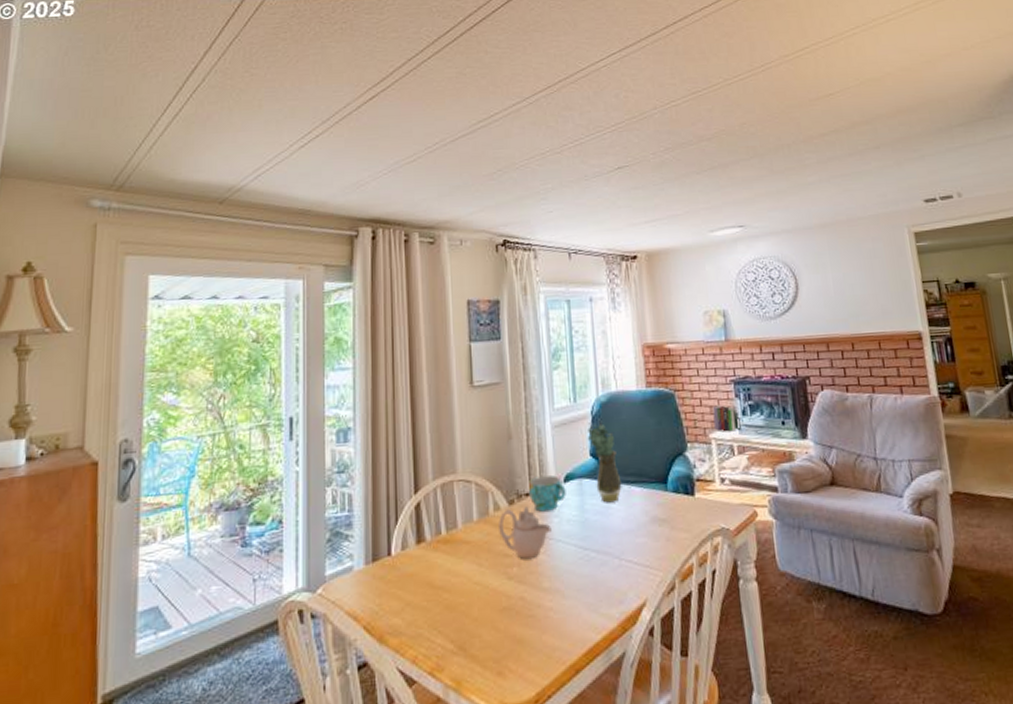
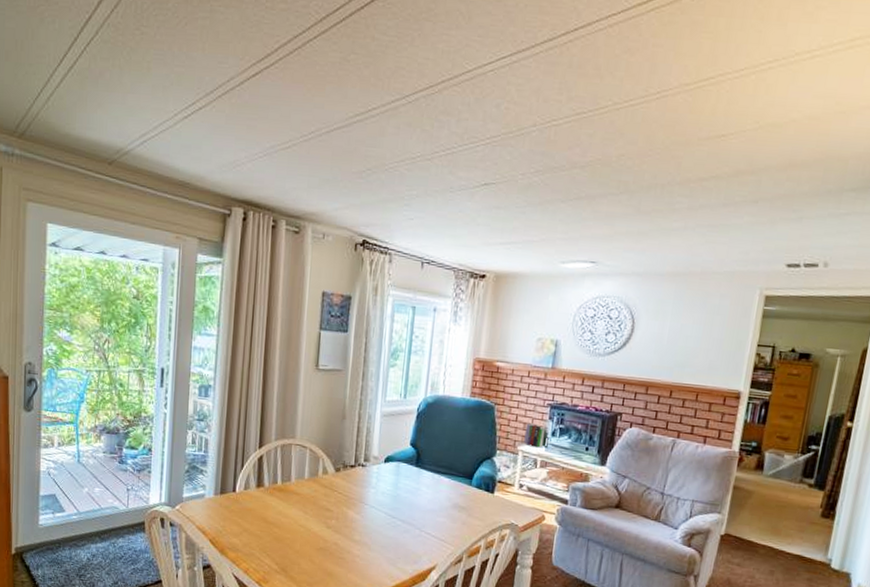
teapot: present [499,506,552,559] -> none [324,475,368,516]
cup: present [528,475,566,512] -> none [352,454,385,483]
vase: present [587,423,622,503] -> none [410,418,434,486]

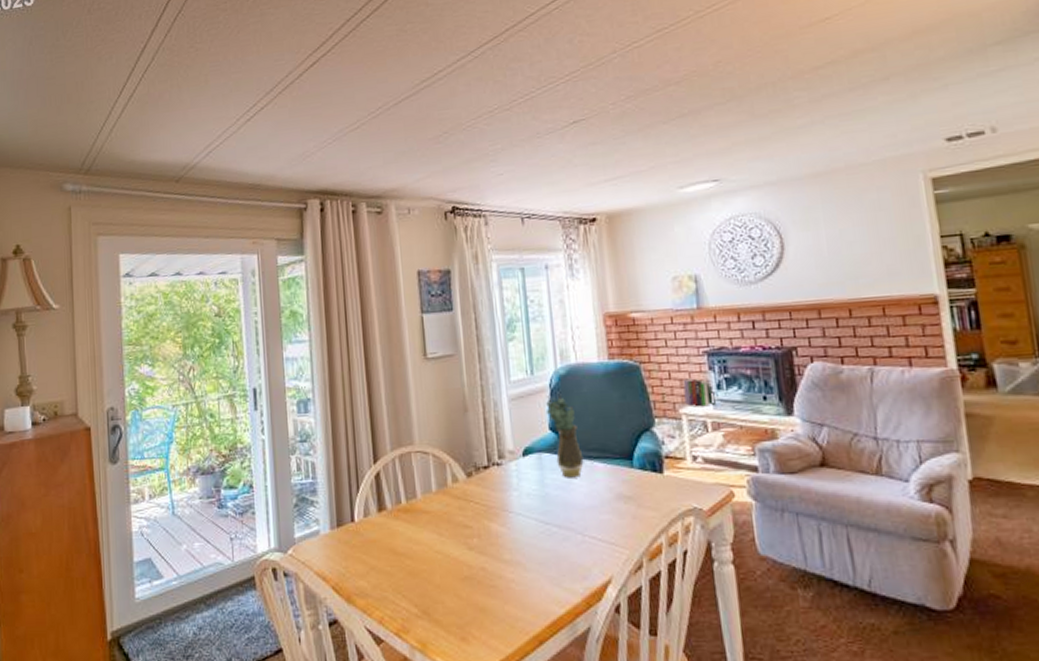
vase: none [410,418,434,486] -> present [546,396,584,478]

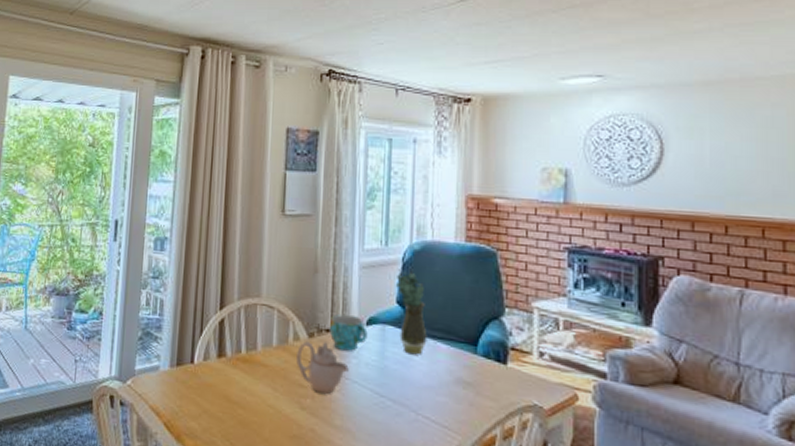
teapot: none [457,479,511,531] -> present [296,341,349,394]
cup: none [485,449,526,485] -> present [329,314,368,351]
books: present [682,378,716,407] -> none [539,272,571,305]

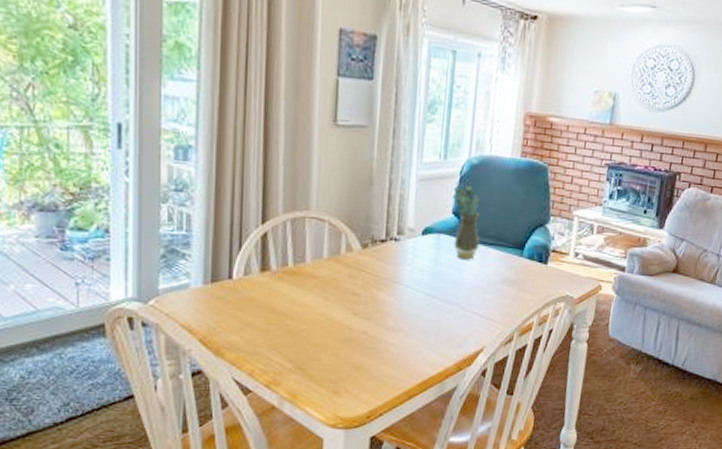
teapot: present [296,341,349,394] -> none [349,252,403,299]
cup: present [329,314,368,351] -> none [383,226,423,259]

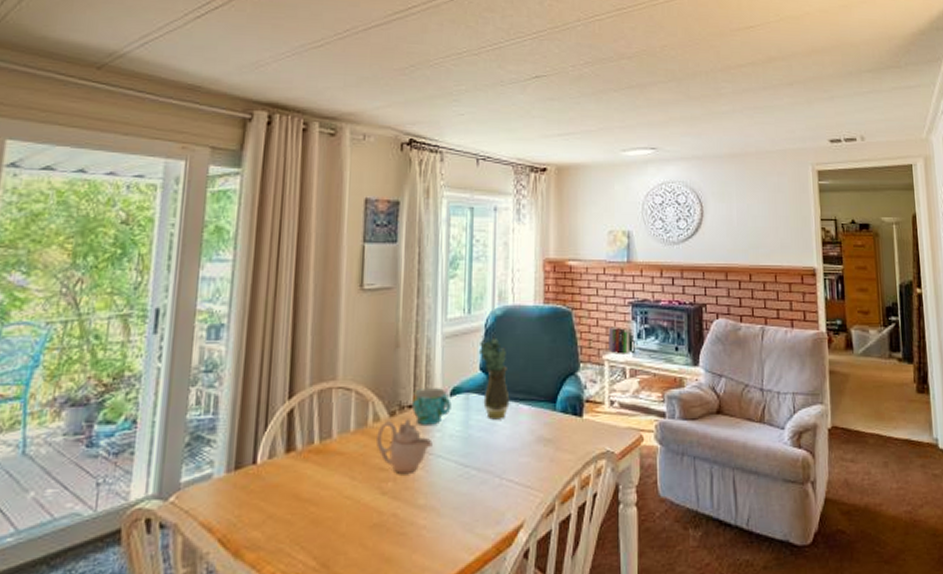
teapot: none [349,252,403,299] -> present [376,419,433,474]
cup: none [383,226,423,259] -> present [411,388,452,425]
books: none [579,185,605,213] -> present [608,326,635,354]

